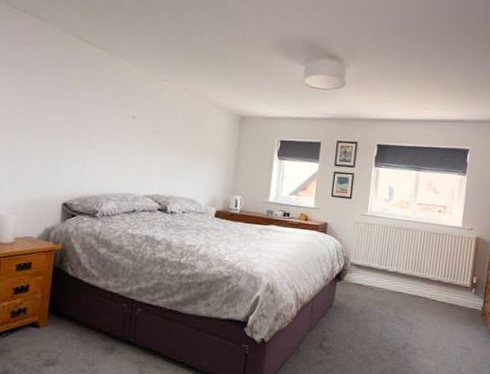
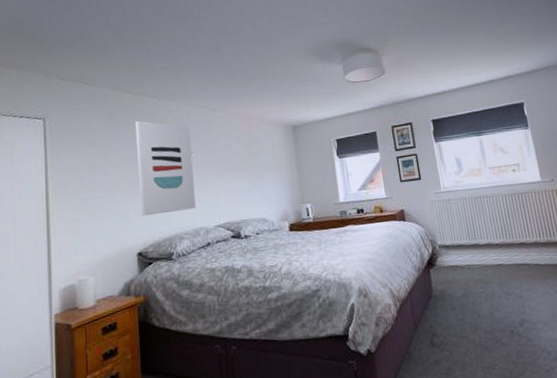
wall art: none [72,71,137,174] -> present [134,121,196,217]

